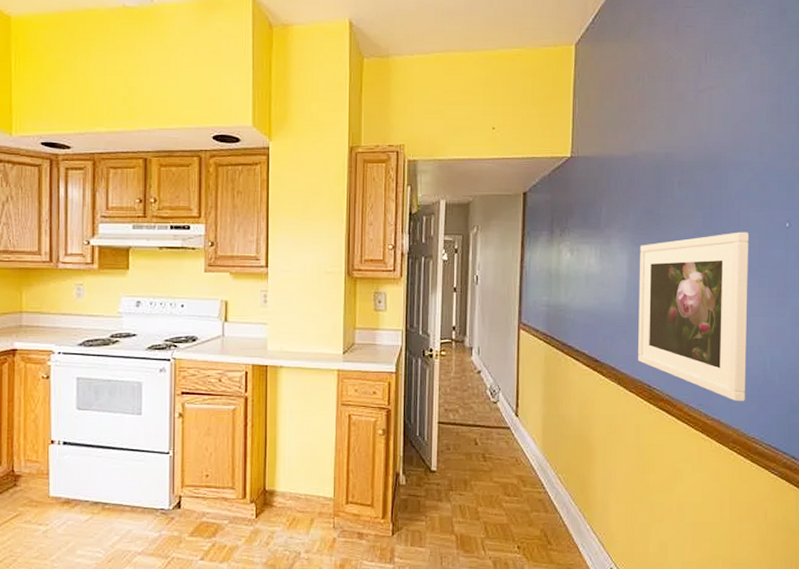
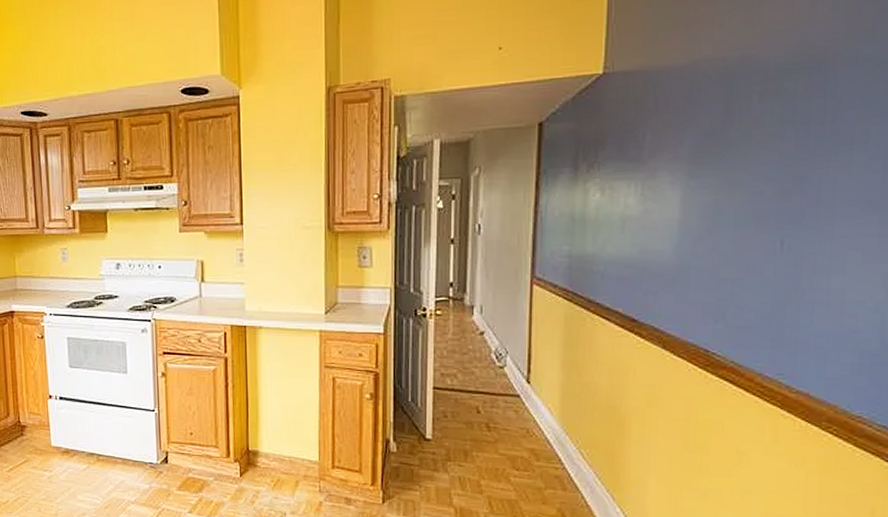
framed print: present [638,232,749,402] -> none [691,151,869,371]

